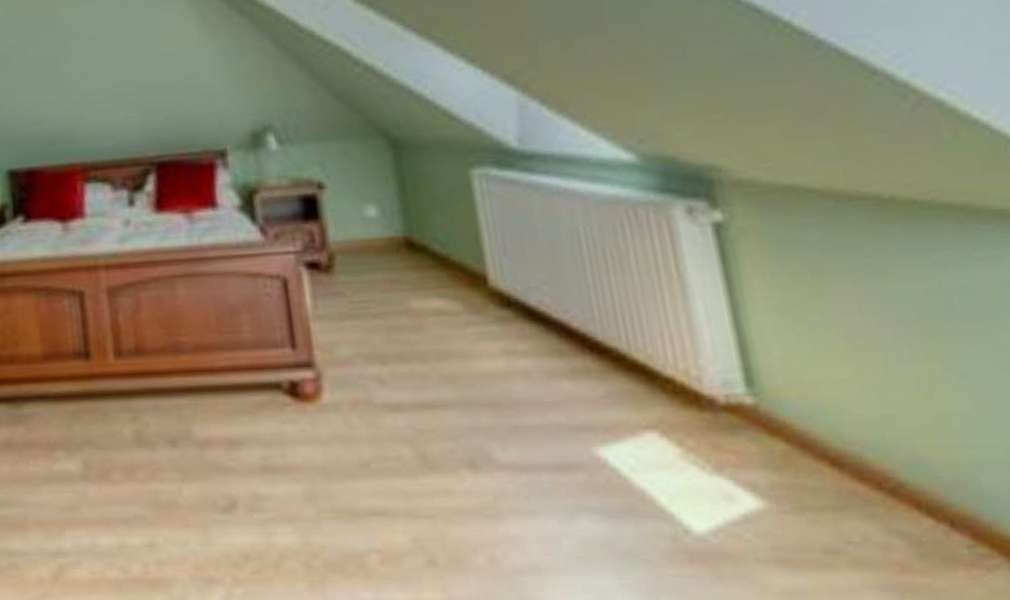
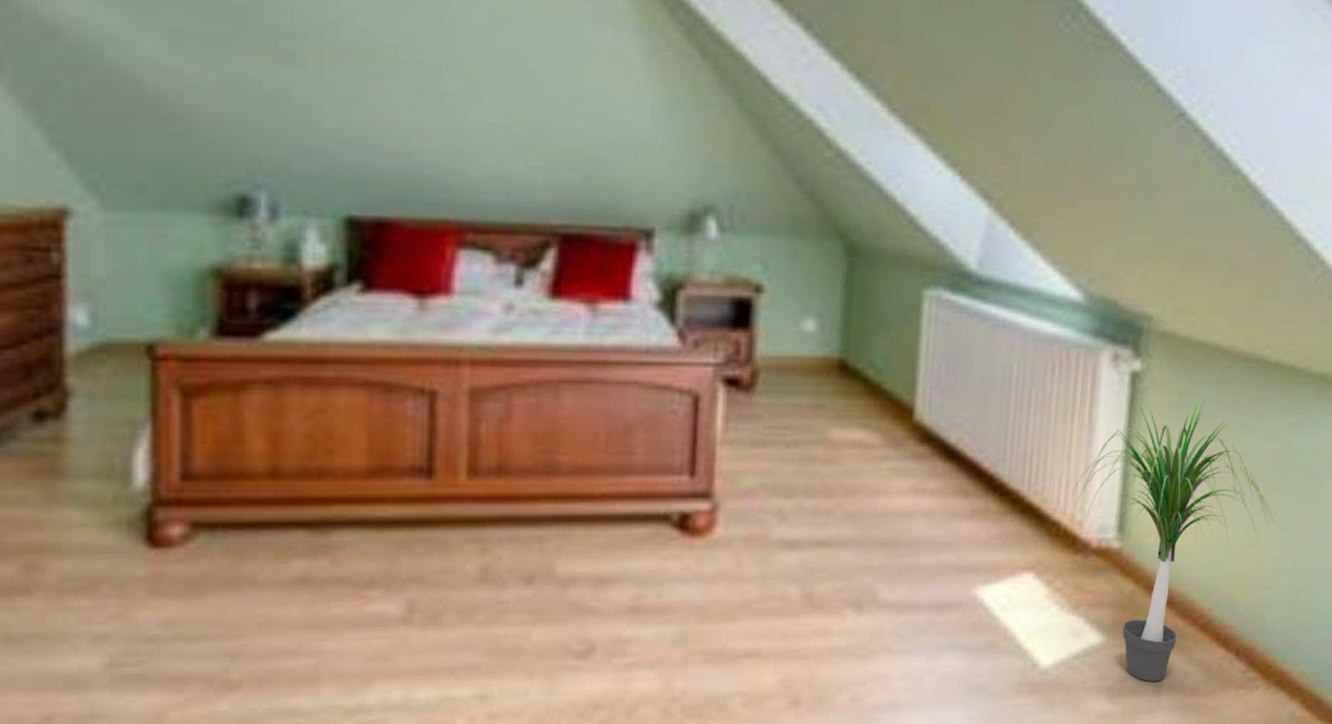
potted plant: none [679,241,953,554] -> present [1072,398,1275,681]

